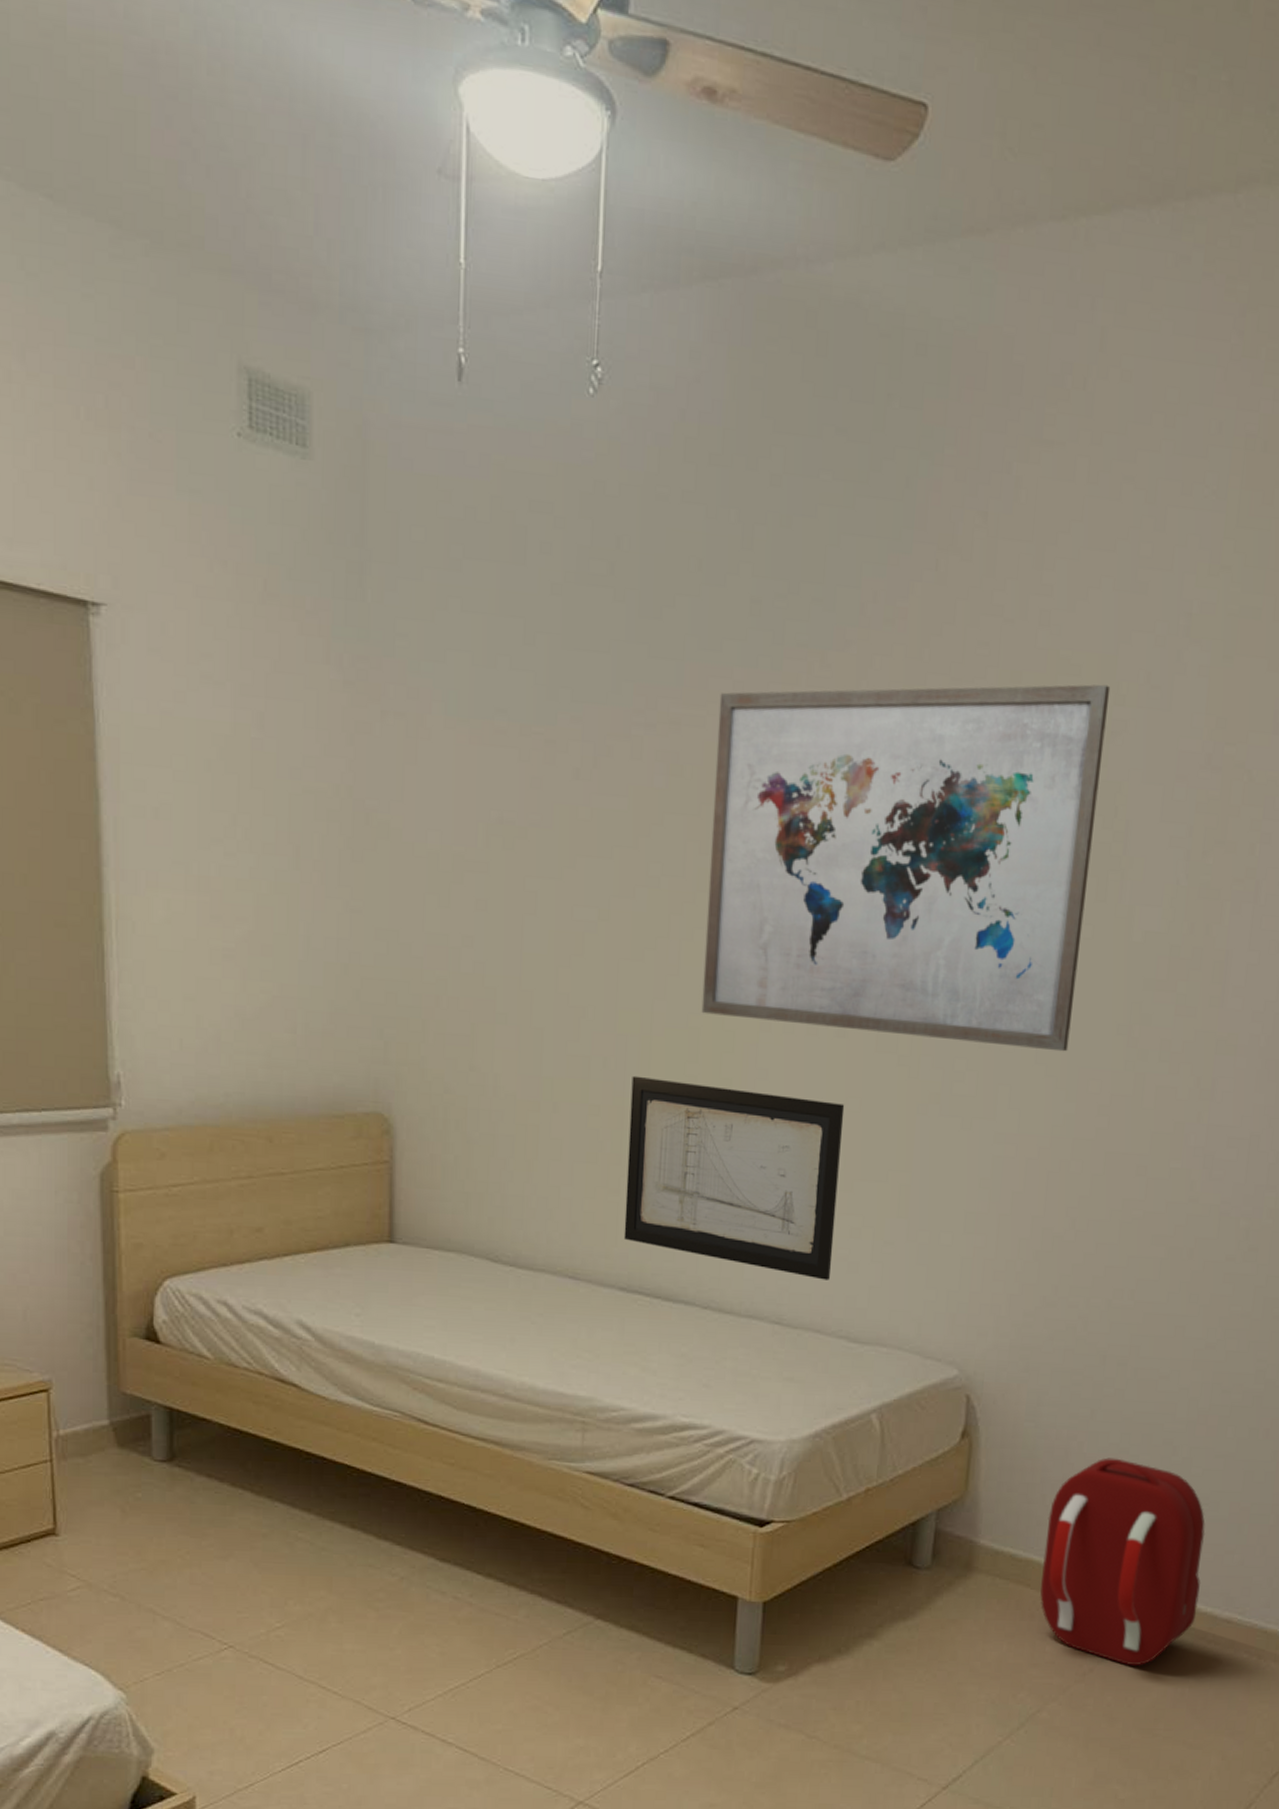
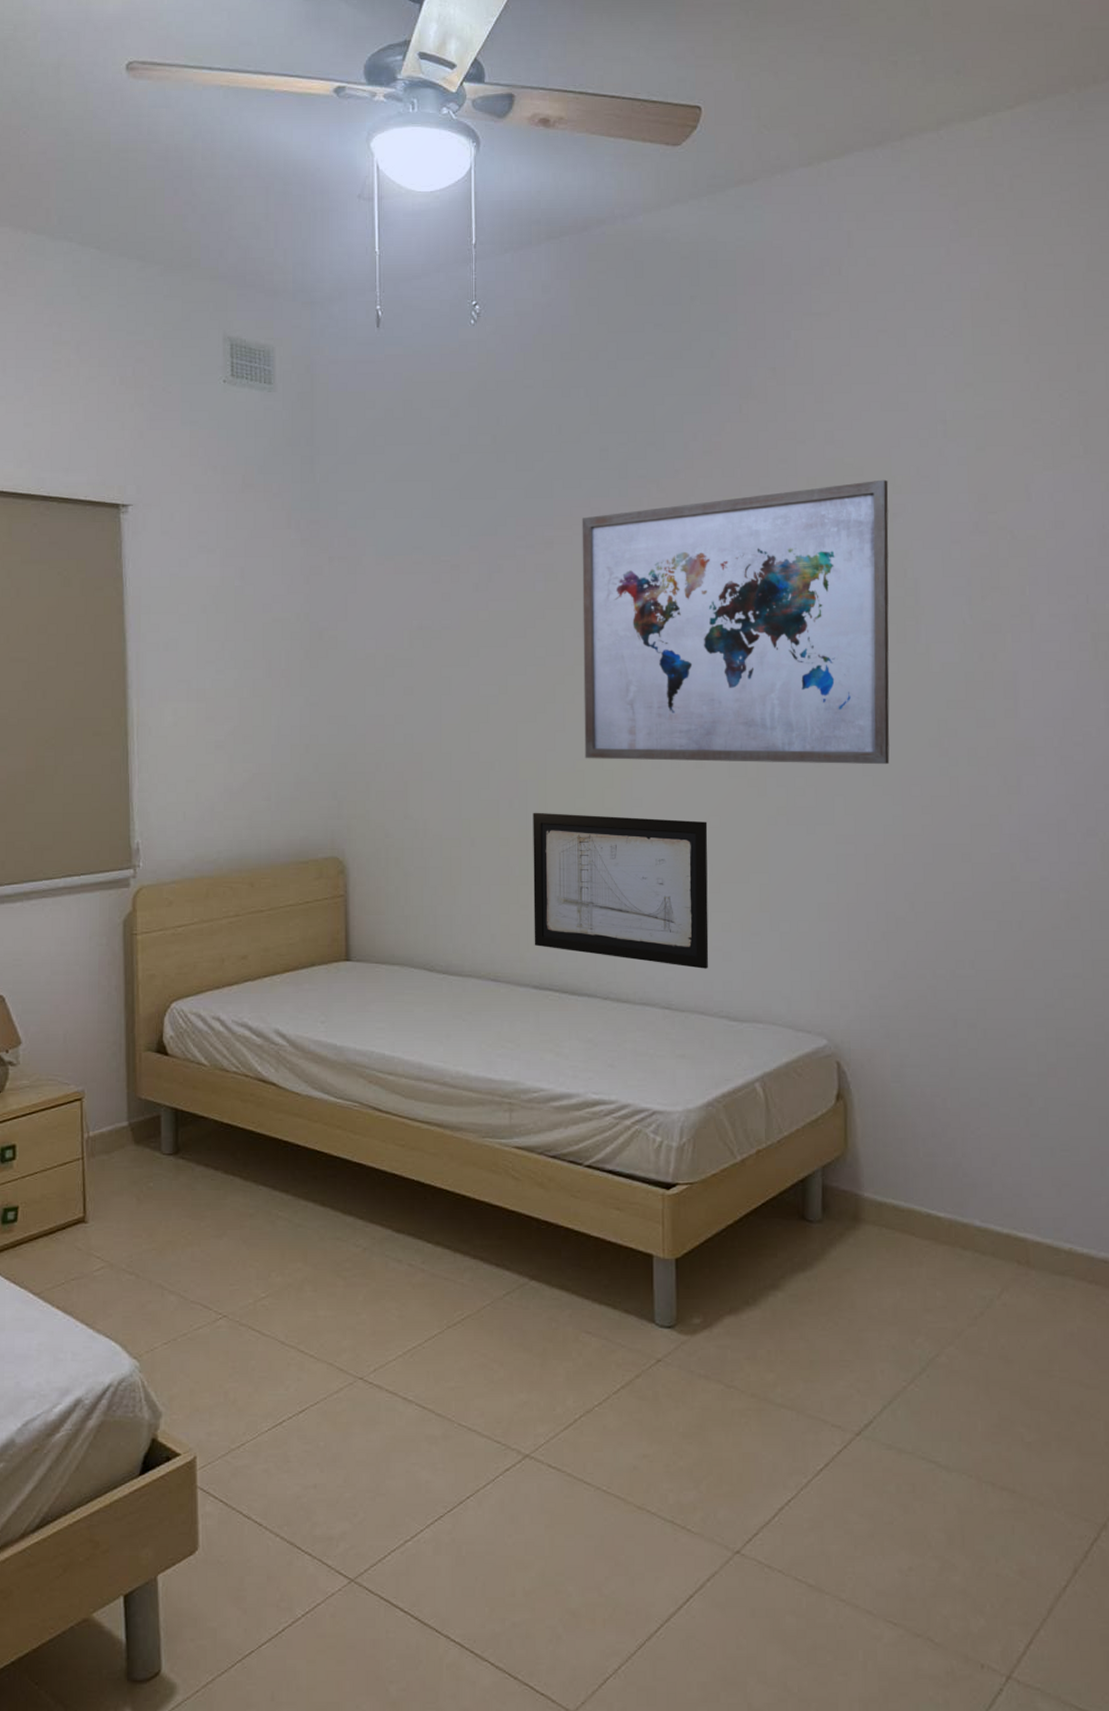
backpack: present [1040,1457,1206,1666] -> none [923,1111,1075,1308]

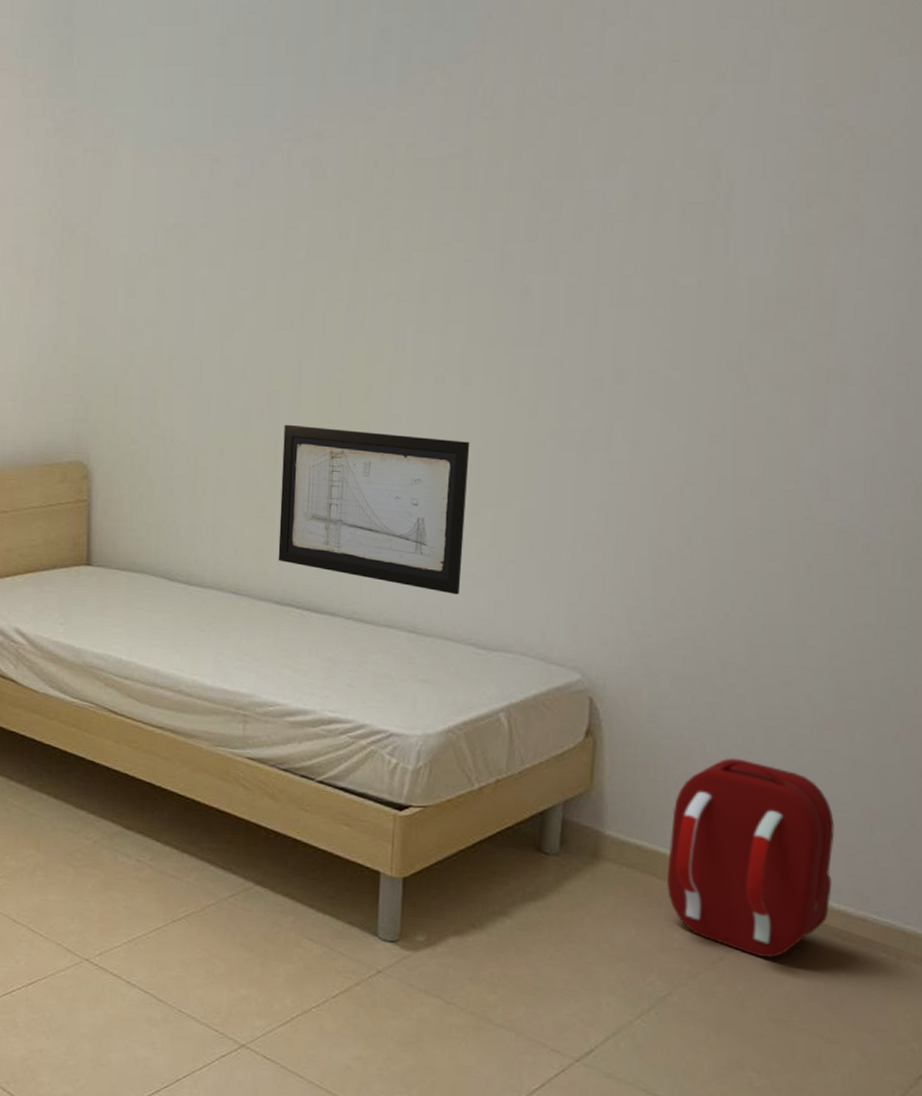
wall art: present [582,479,890,765] -> none [343,66,710,389]
backpack: none [923,1111,1075,1308] -> present [666,758,835,958]

